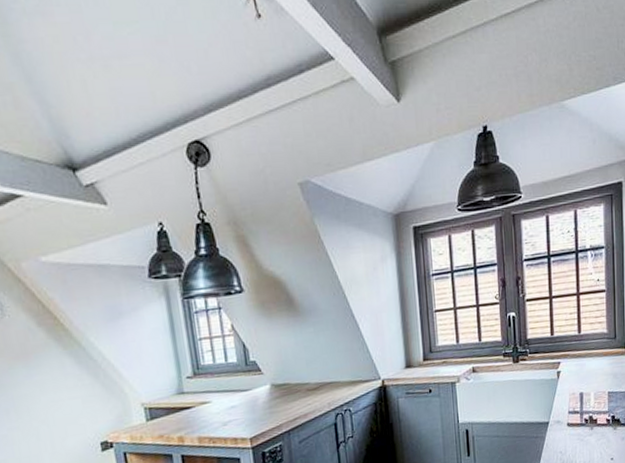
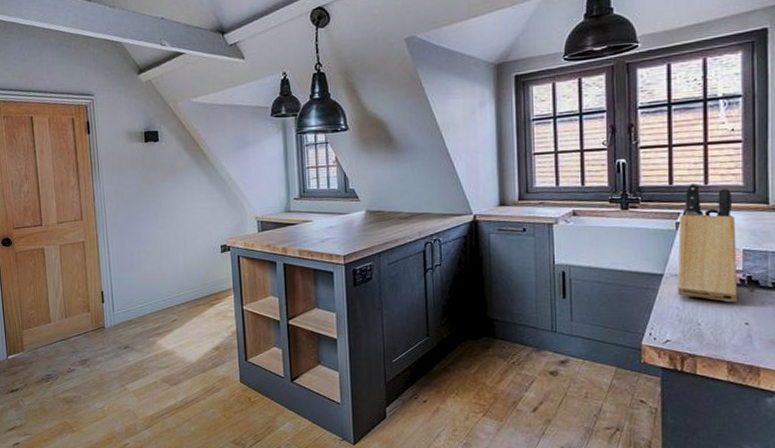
knife block: none [559,333,604,442] -> present [677,183,737,303]

